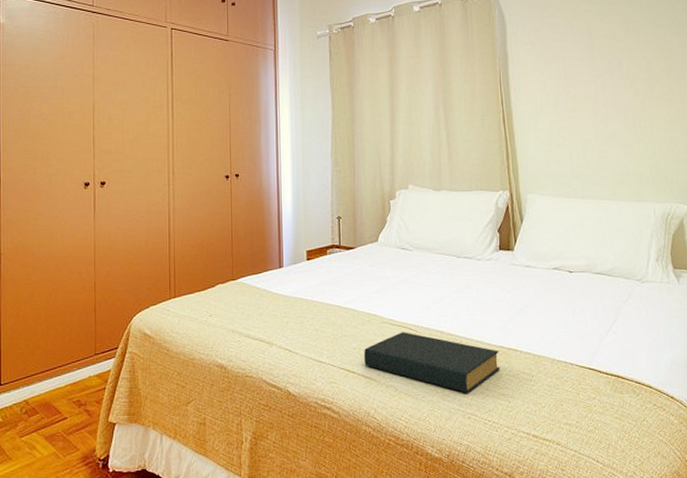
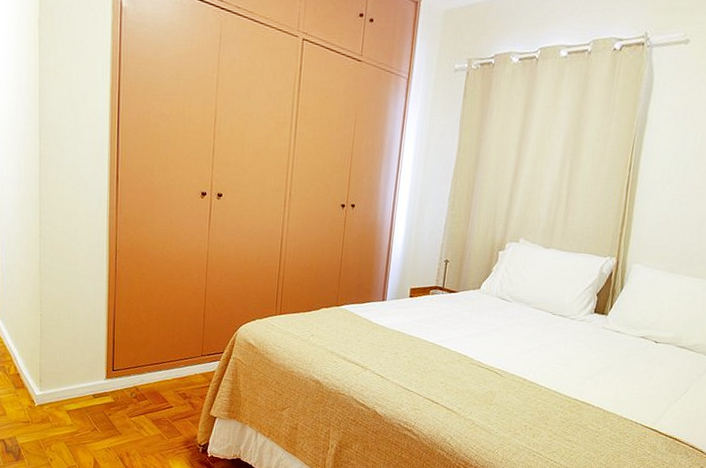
hardback book: present [364,332,501,393] -> none [448,374,574,435]

